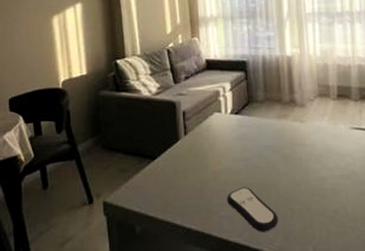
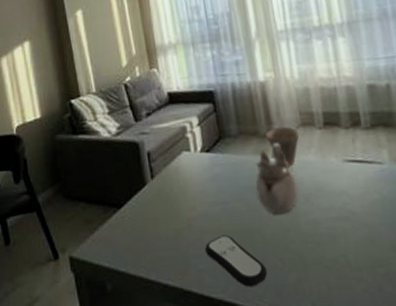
teapot: none [275,110,311,171] -> present [255,143,299,214]
cup: none [288,96,316,130] -> present [265,126,300,166]

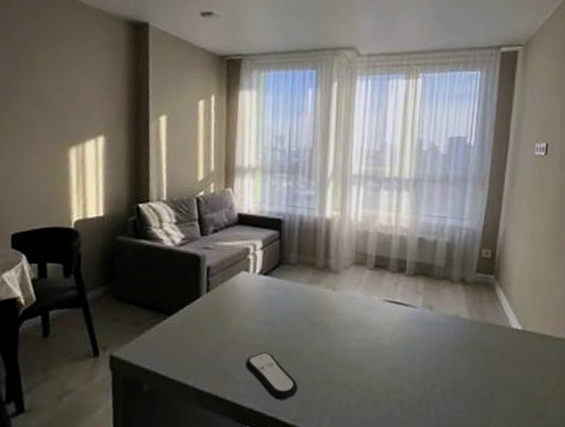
teapot: present [255,143,299,214] -> none [302,276,340,340]
cup: present [265,126,300,166] -> none [321,262,352,298]

